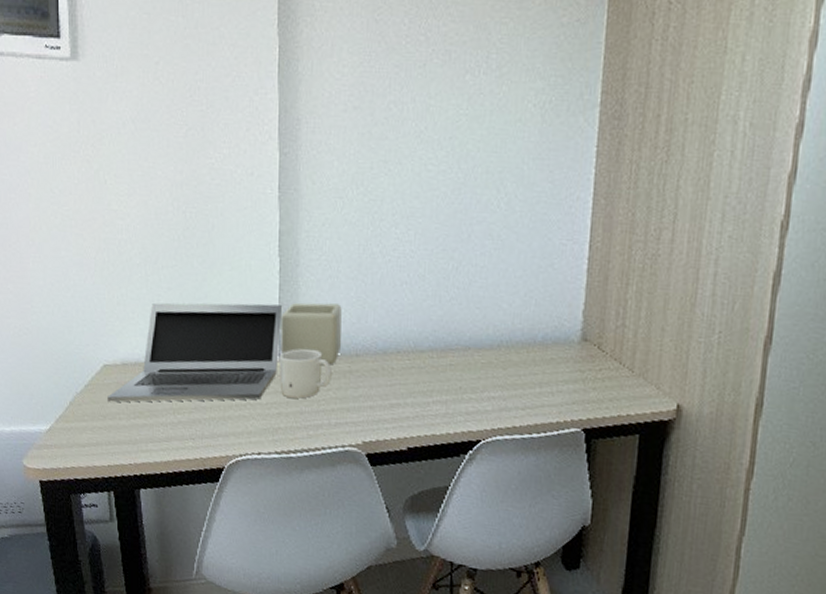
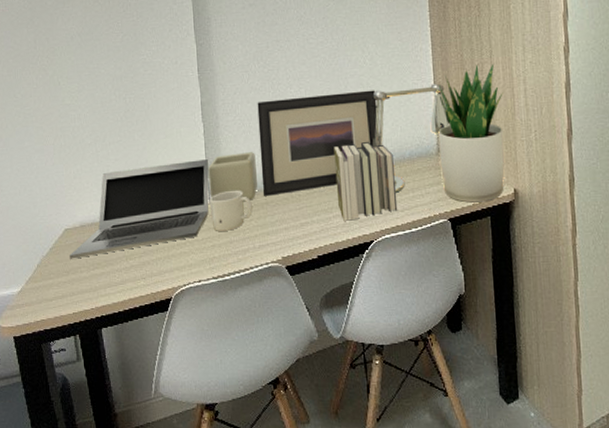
picture frame: none [347,240,508,364] -> present [257,90,380,196]
books: none [441,312,521,411] -> present [334,141,398,221]
desk lamp: none [495,247,612,385] -> present [370,83,454,193]
planter: none [582,230,684,416] -> present [438,64,505,203]

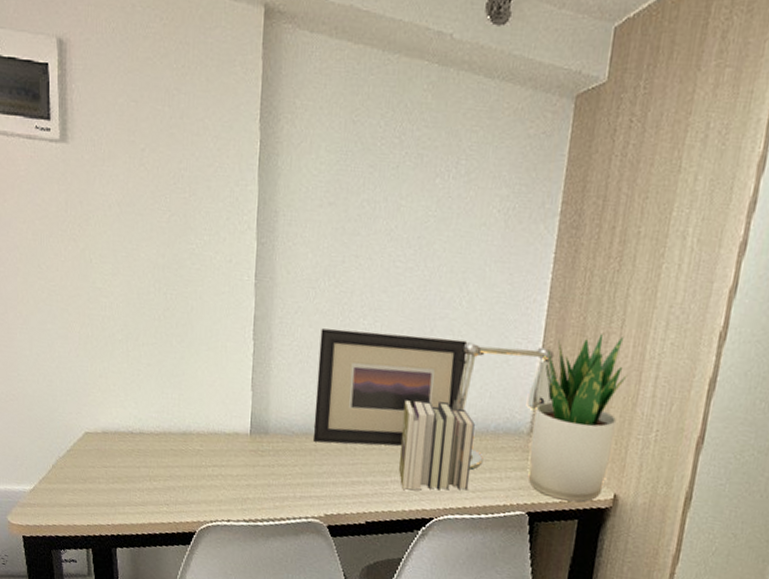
laptop: present [70,159,209,259] -> none [88,377,255,472]
desk organizer: present [208,152,258,201] -> none [251,384,310,443]
mug: present [209,190,253,232] -> none [249,426,299,473]

